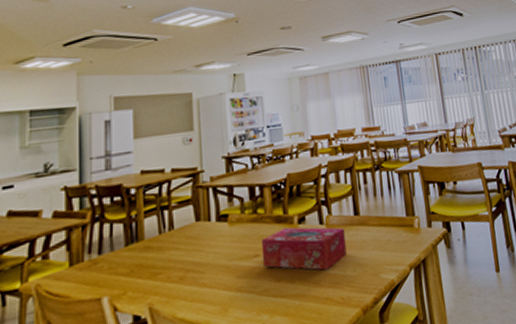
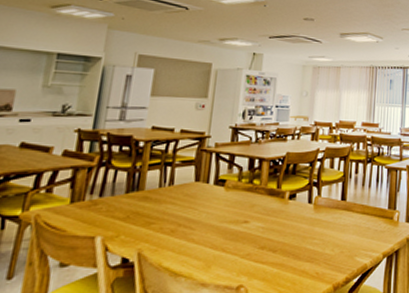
tissue box: present [261,227,347,270] -> none [249,202,330,245]

